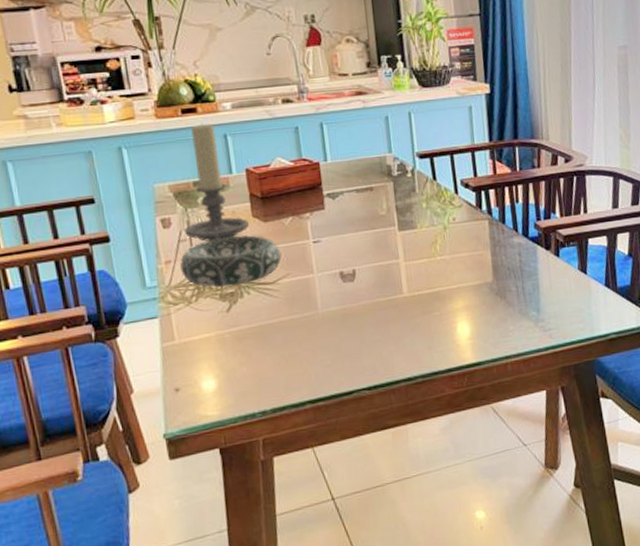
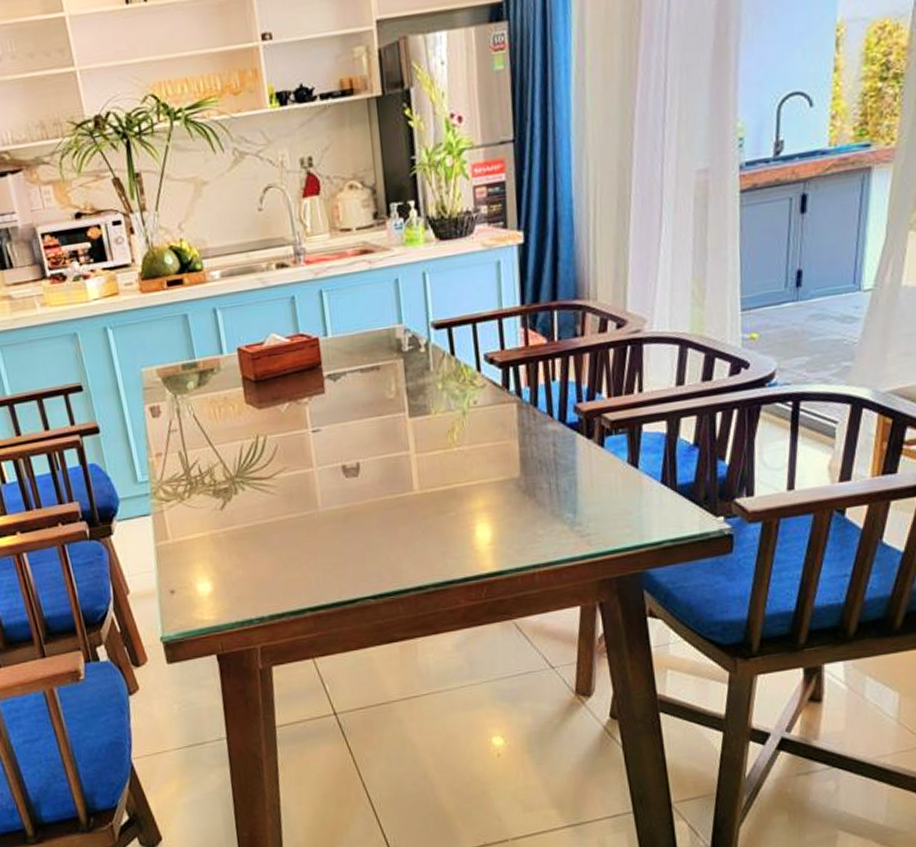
decorative bowl: present [180,235,281,287] -> none [171,424,277,482]
candle holder: present [185,123,249,241] -> none [174,296,242,432]

